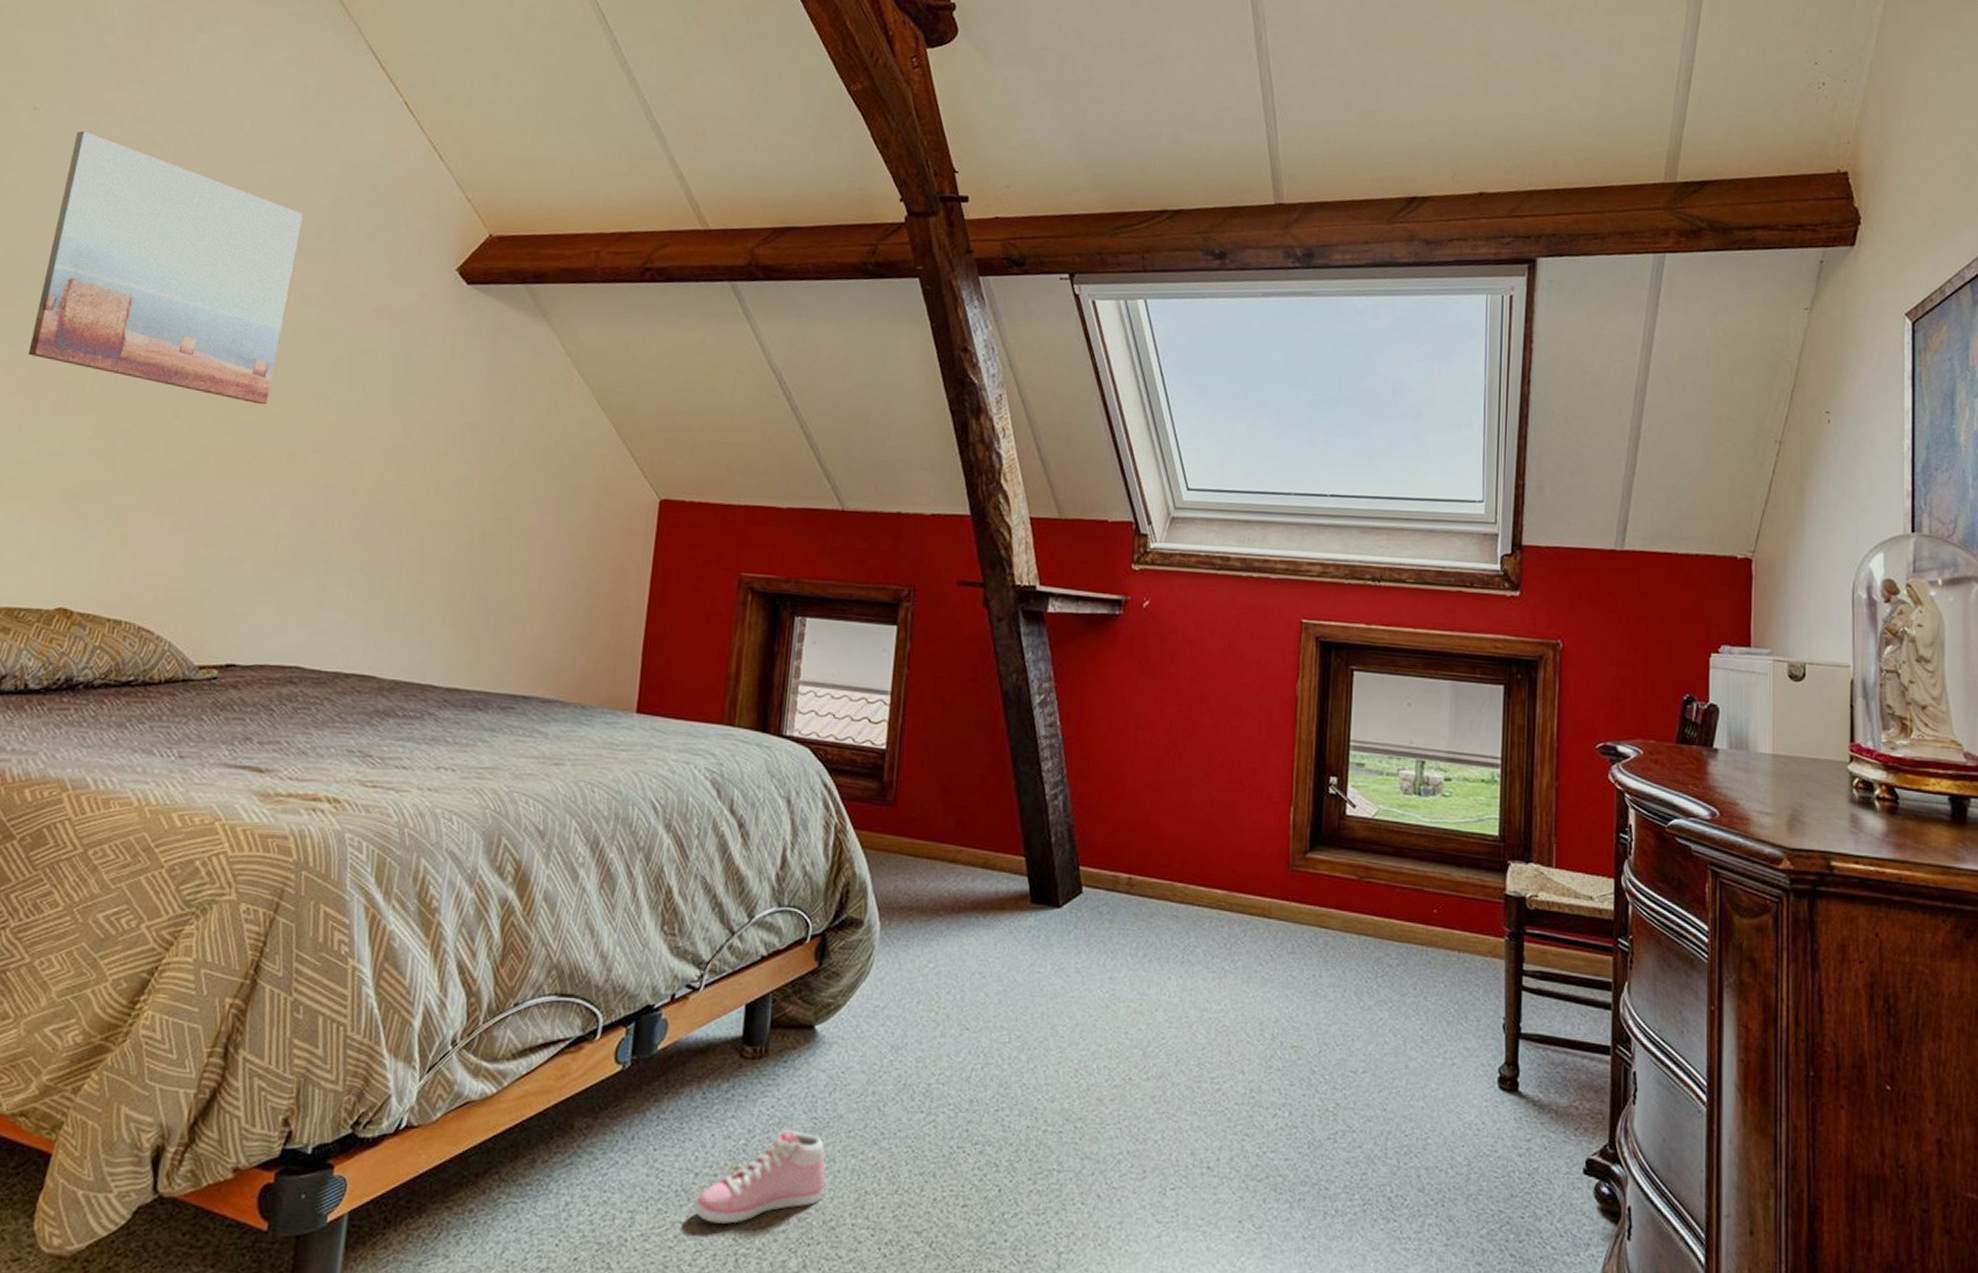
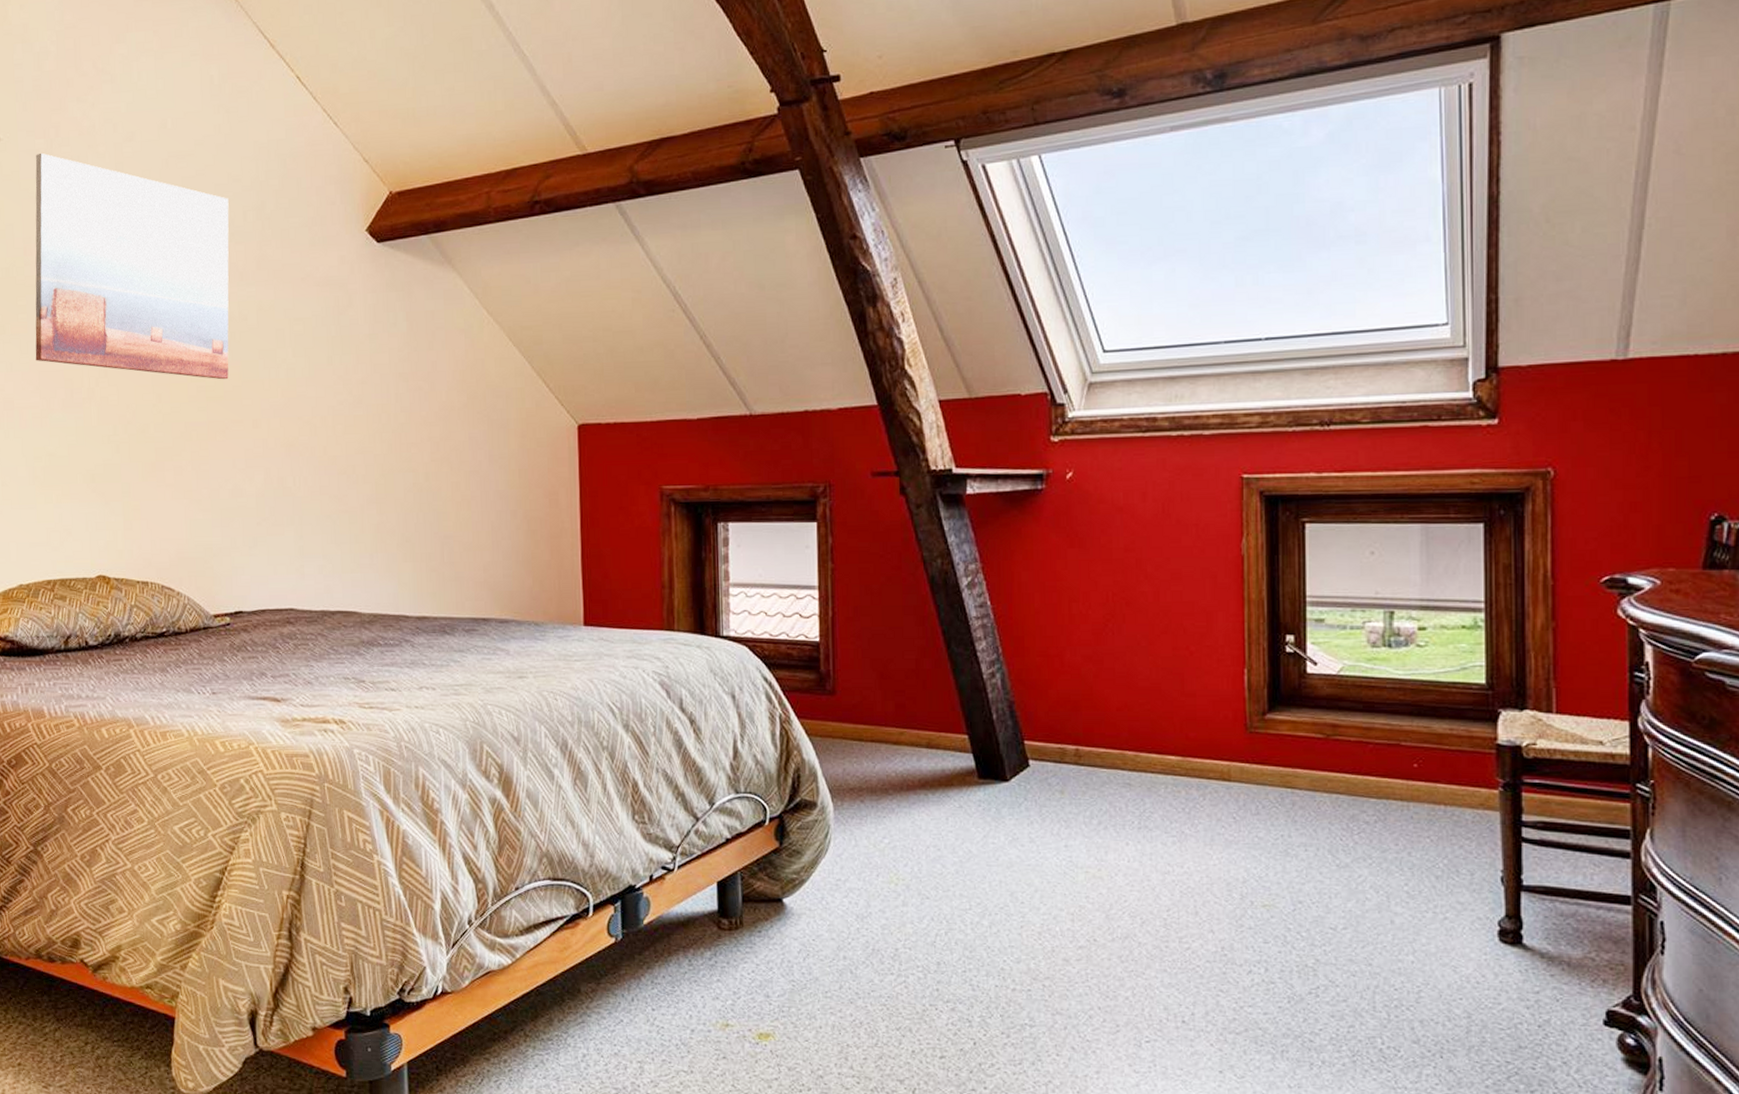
sneaker: present [694,1129,826,1224] -> none [694,990,809,1073]

